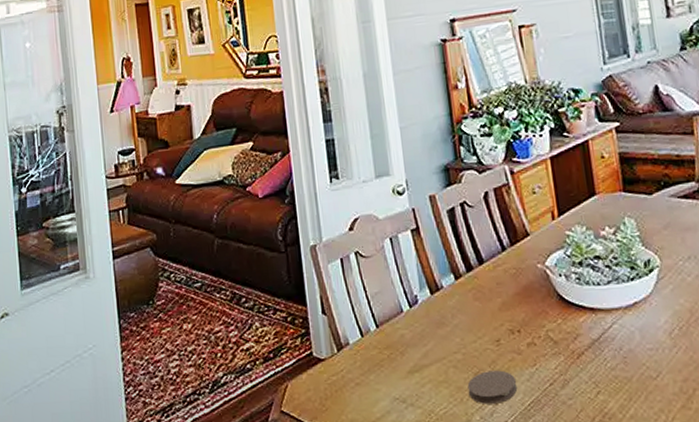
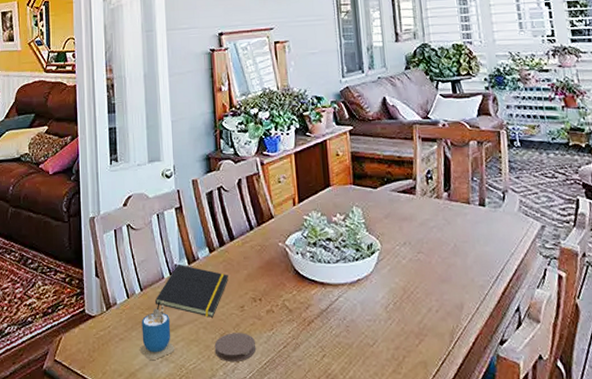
cup: none [379,337,422,407] -> present [139,300,175,361]
notepad: none [394,294,480,355] -> present [155,263,229,317]

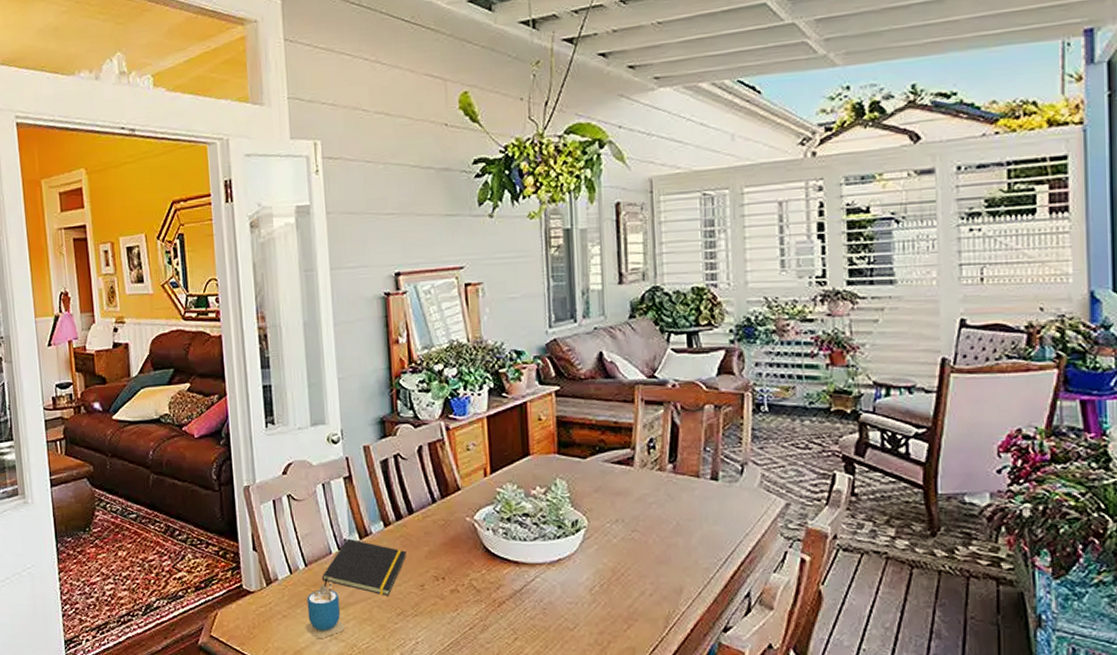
coaster: present [214,333,257,362] -> none [390,612,438,642]

